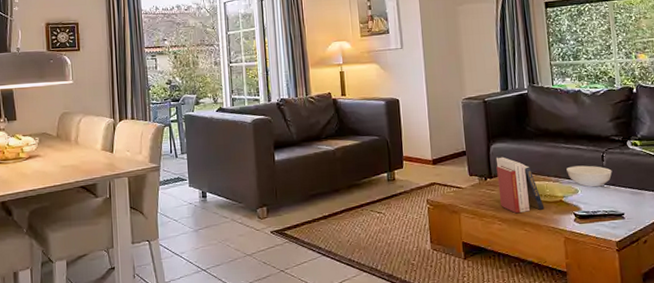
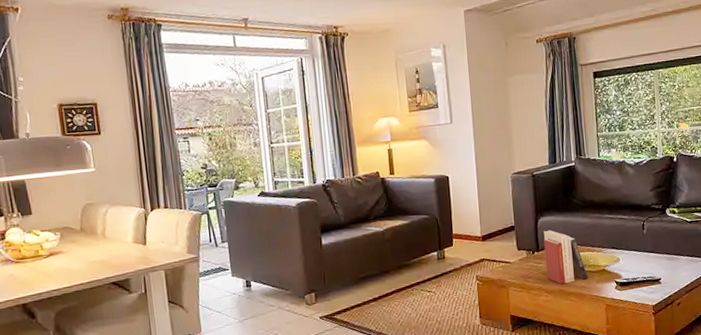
bowl: present [566,165,613,188] -> none [610,234,652,256]

